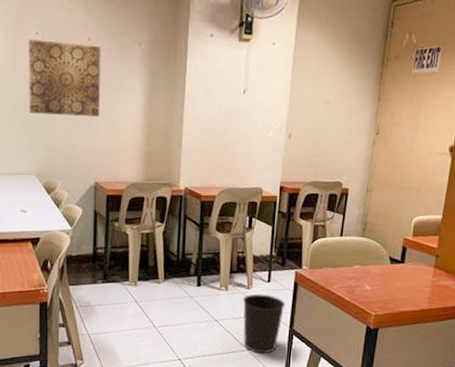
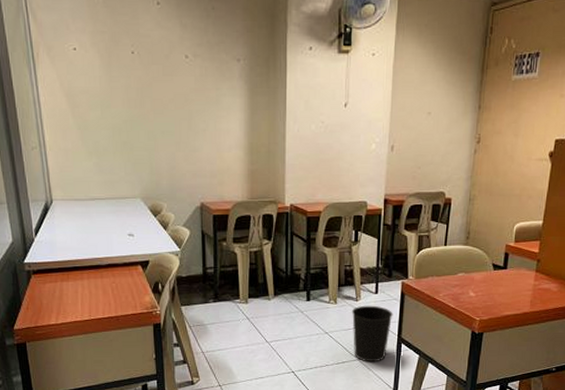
wall art: present [28,39,101,117] -> none [125,59,202,136]

